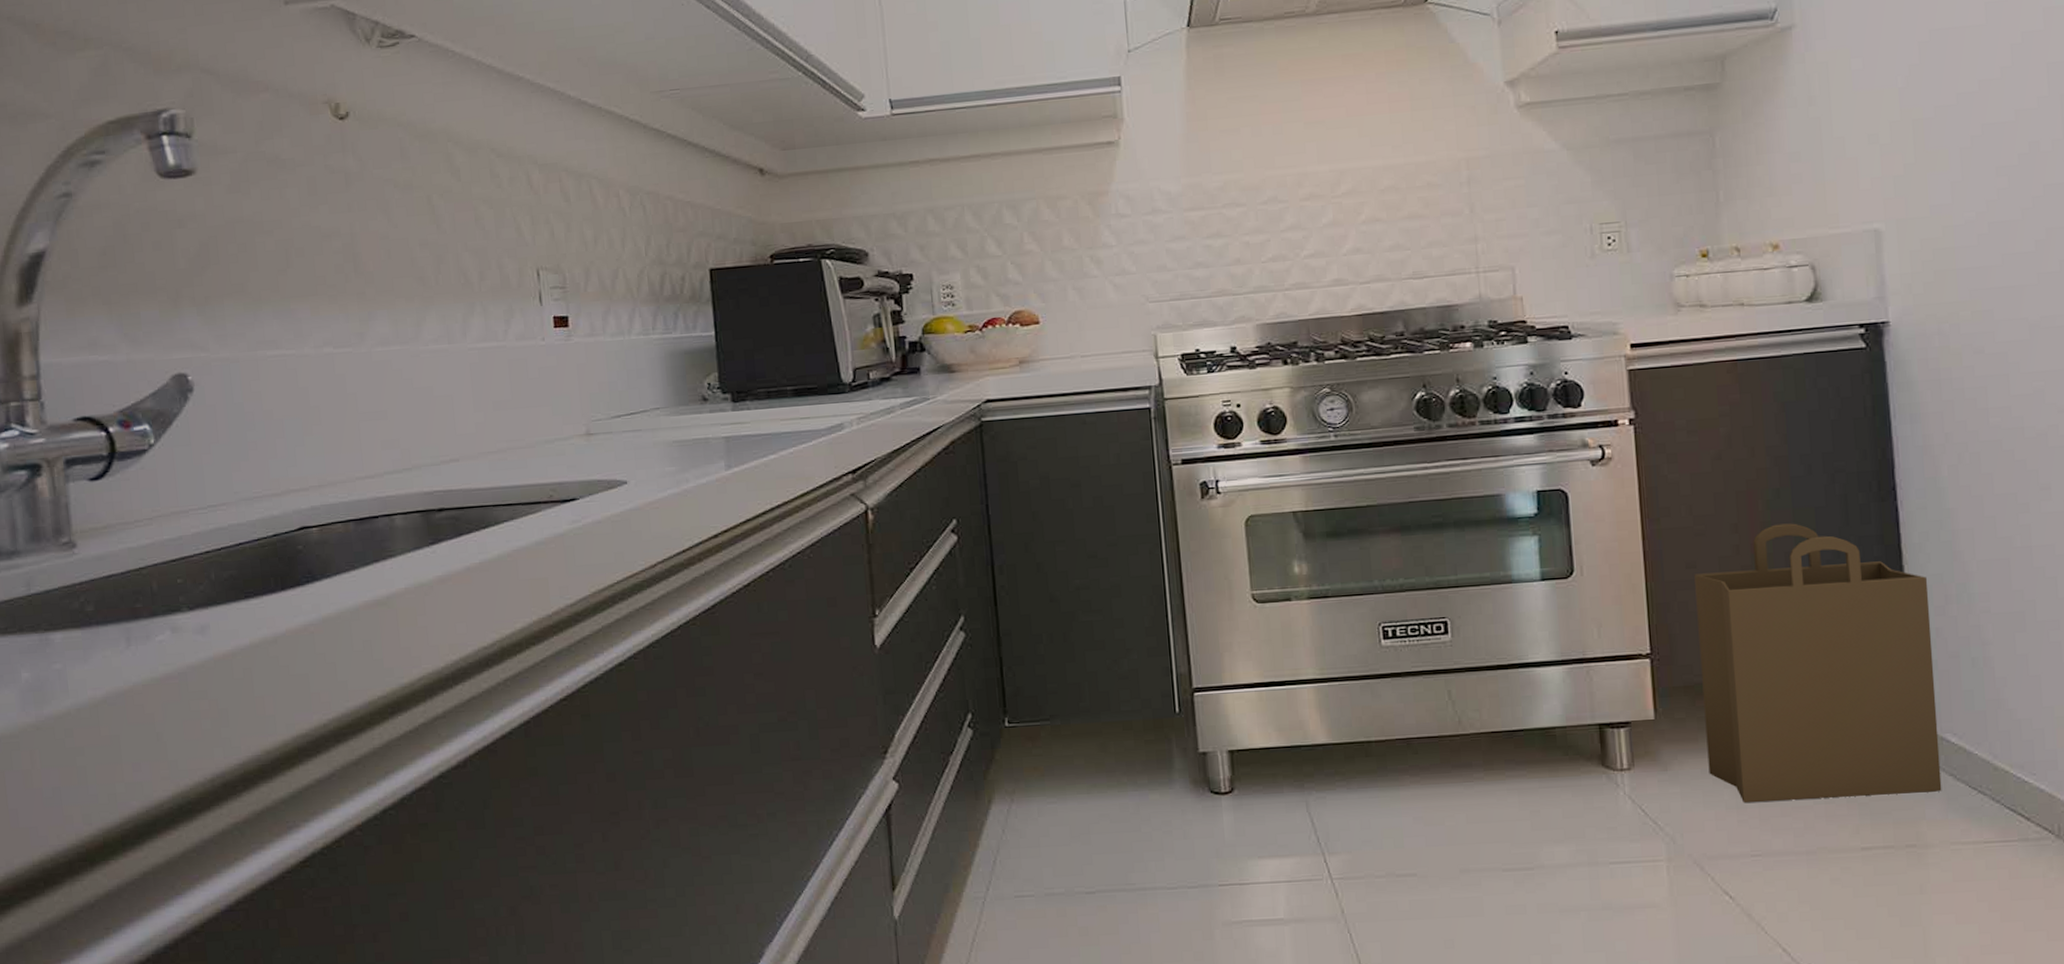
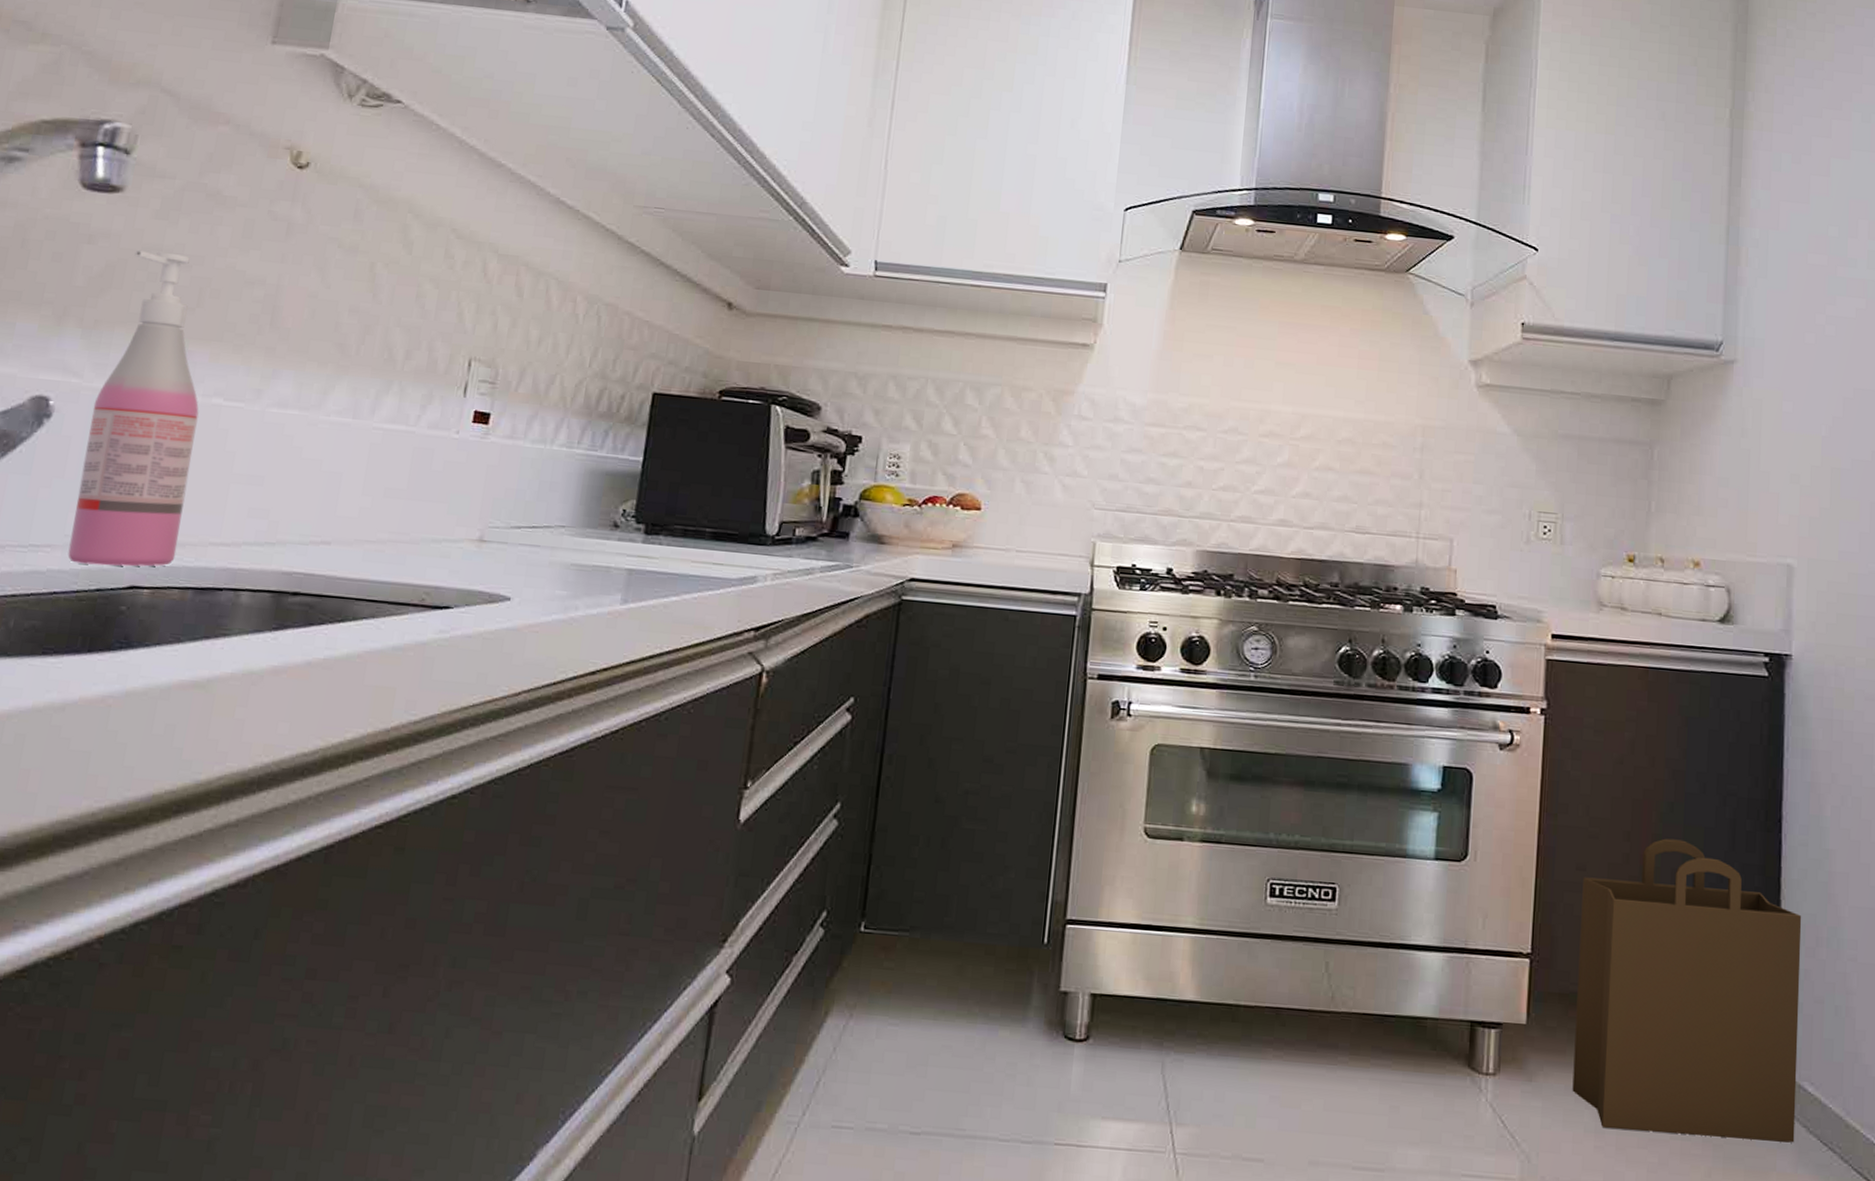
soap dispenser: none [221,222,331,515] -> present [67,249,199,567]

